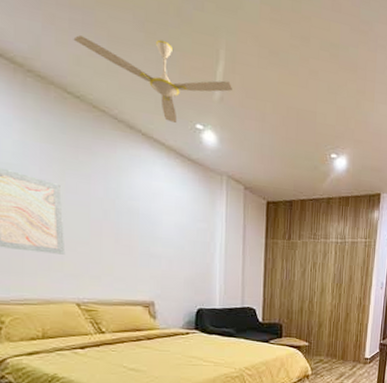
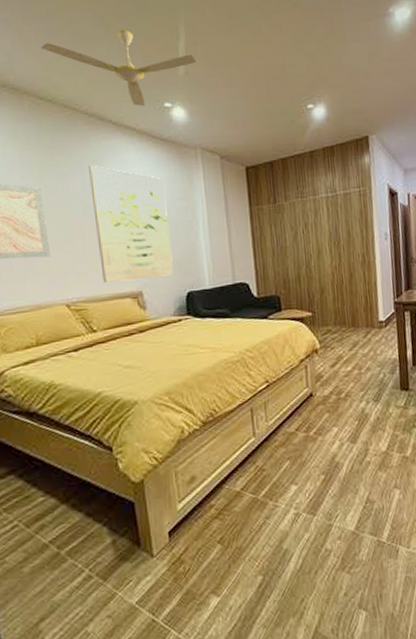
wall art: none [112,171,187,291] -> present [87,164,173,283]

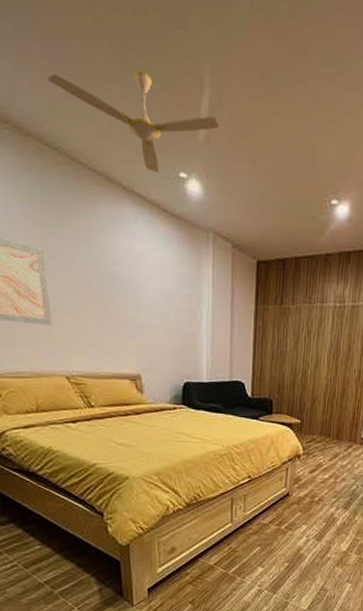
wall art: present [87,164,173,283] -> none [93,232,173,364]

